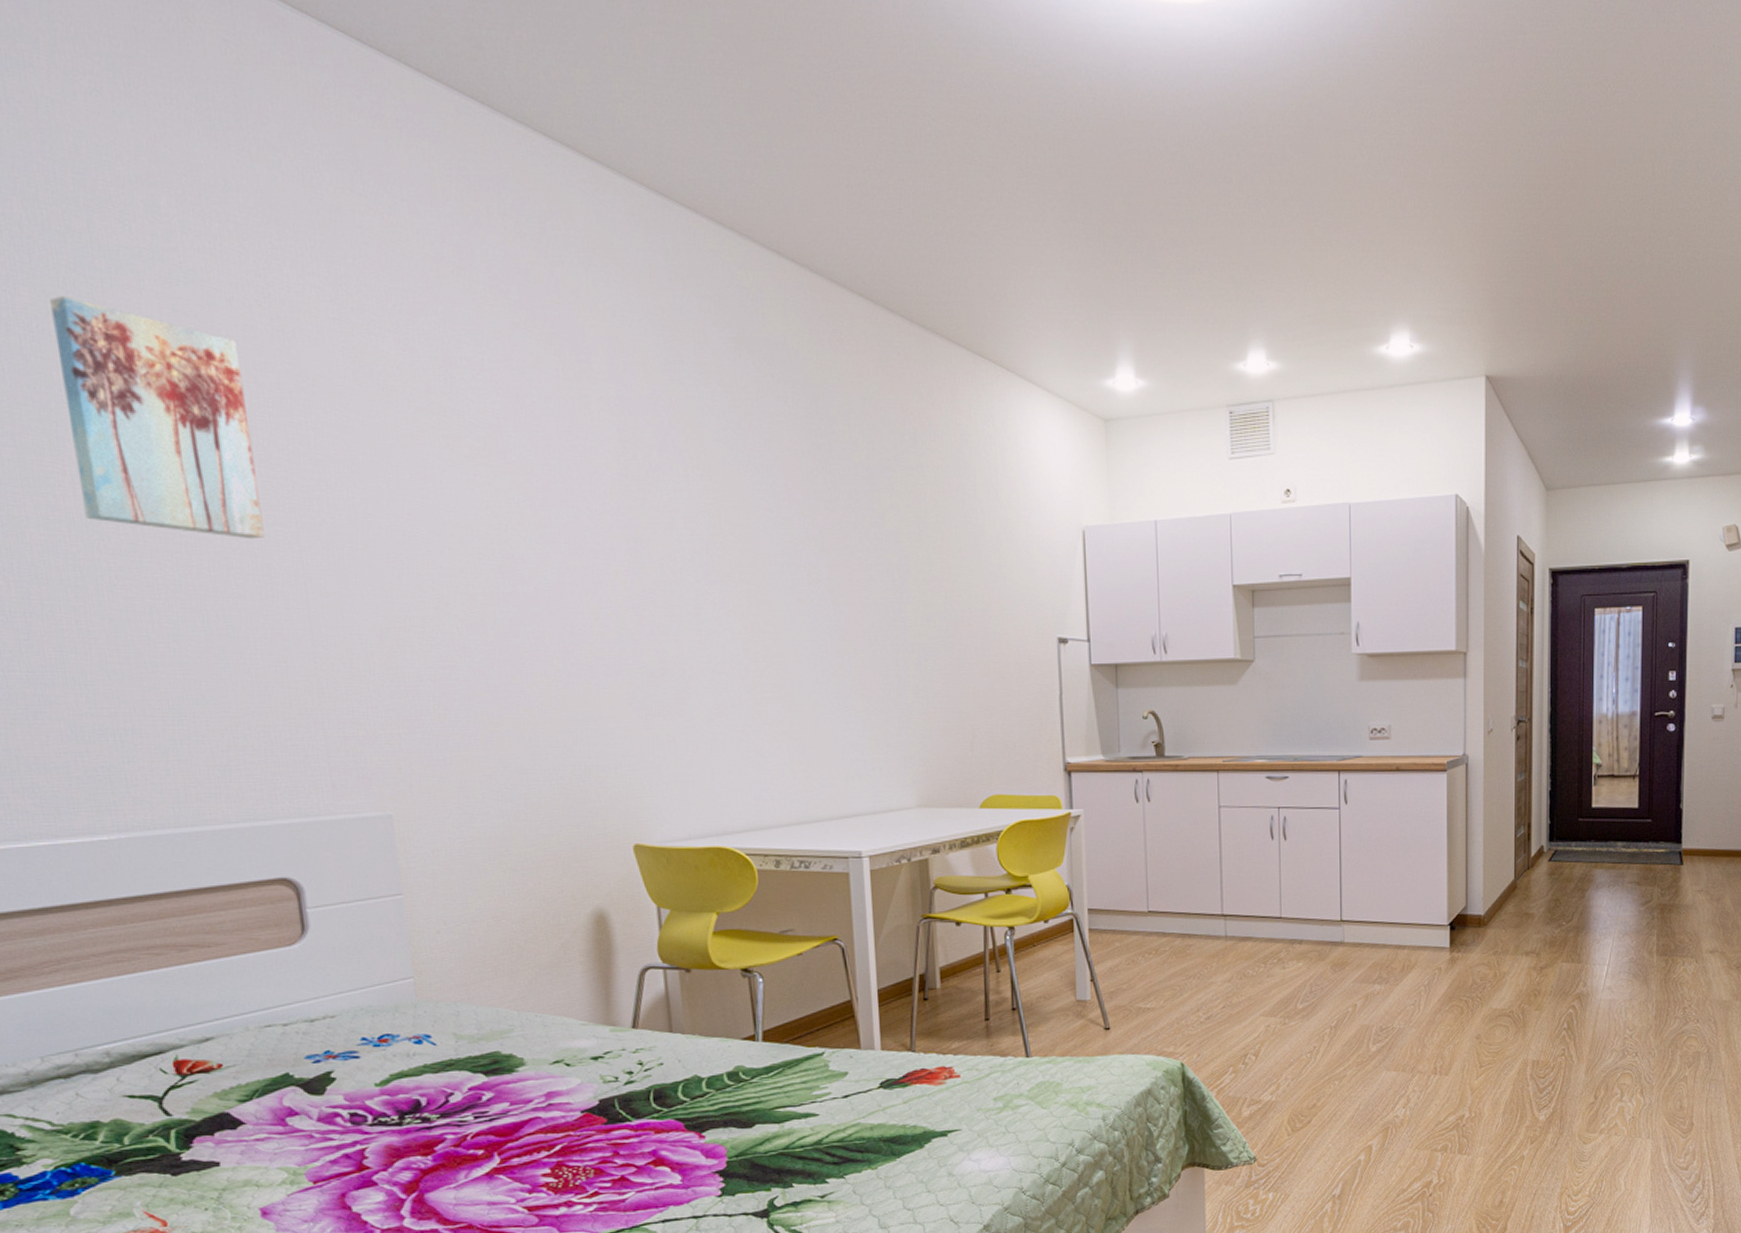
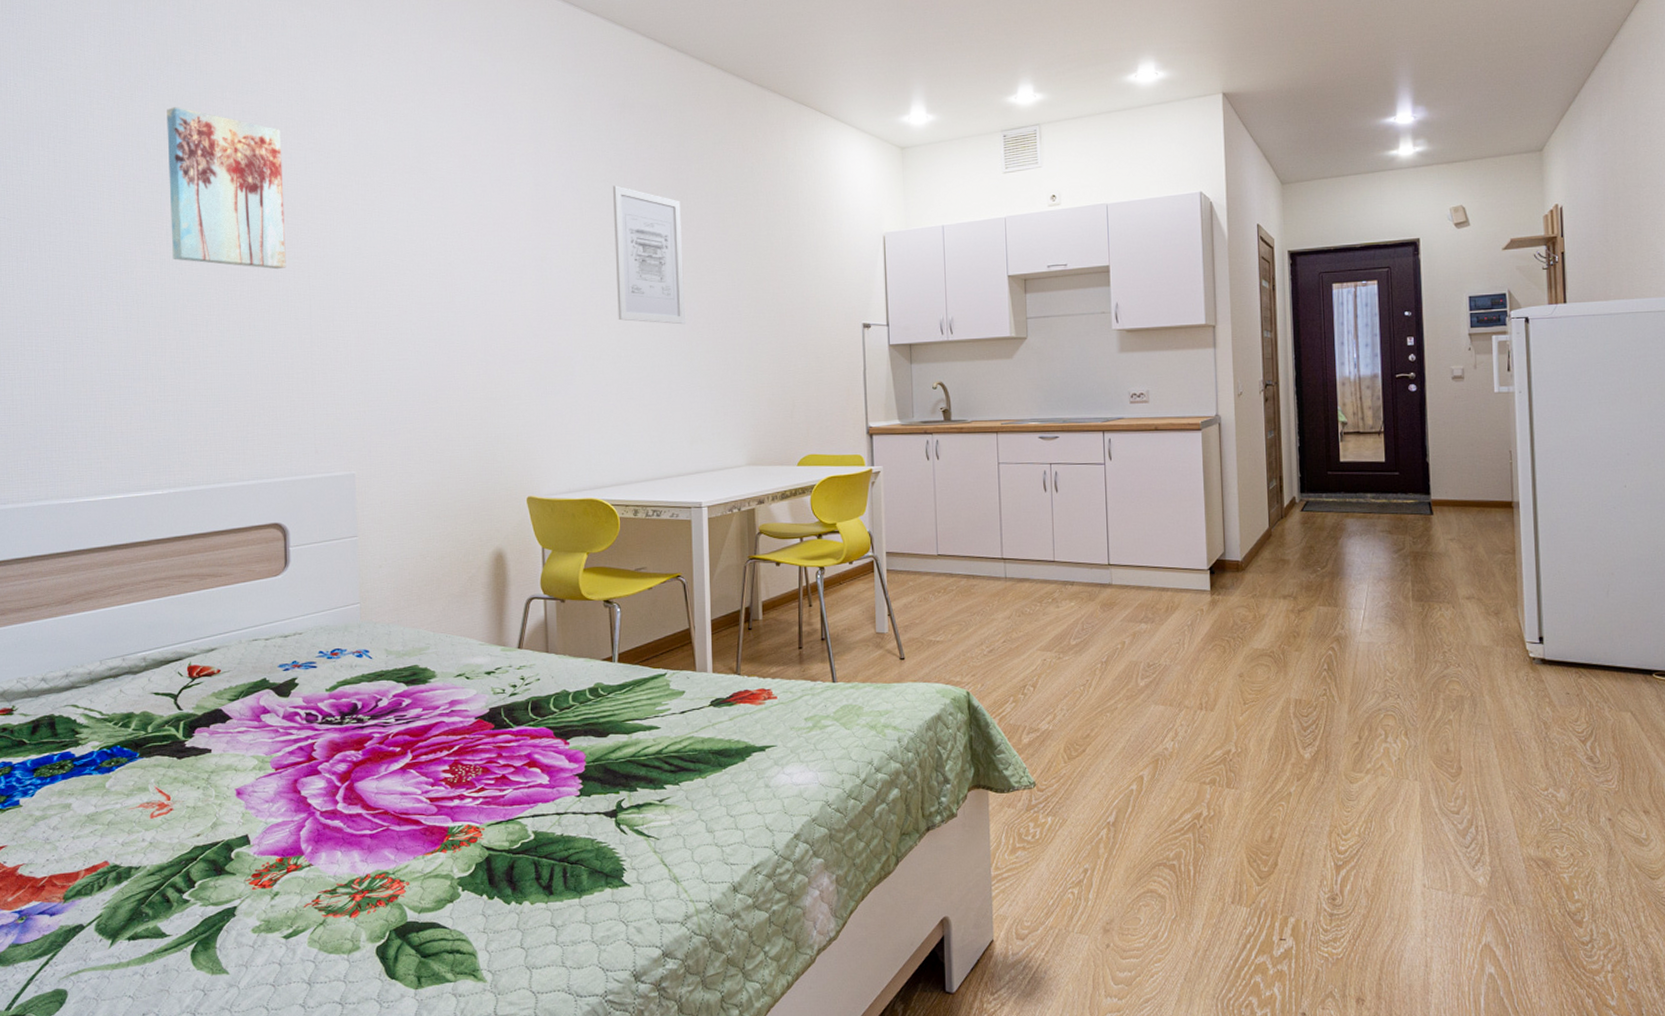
wall art: none [728,448,834,632] -> present [612,185,686,325]

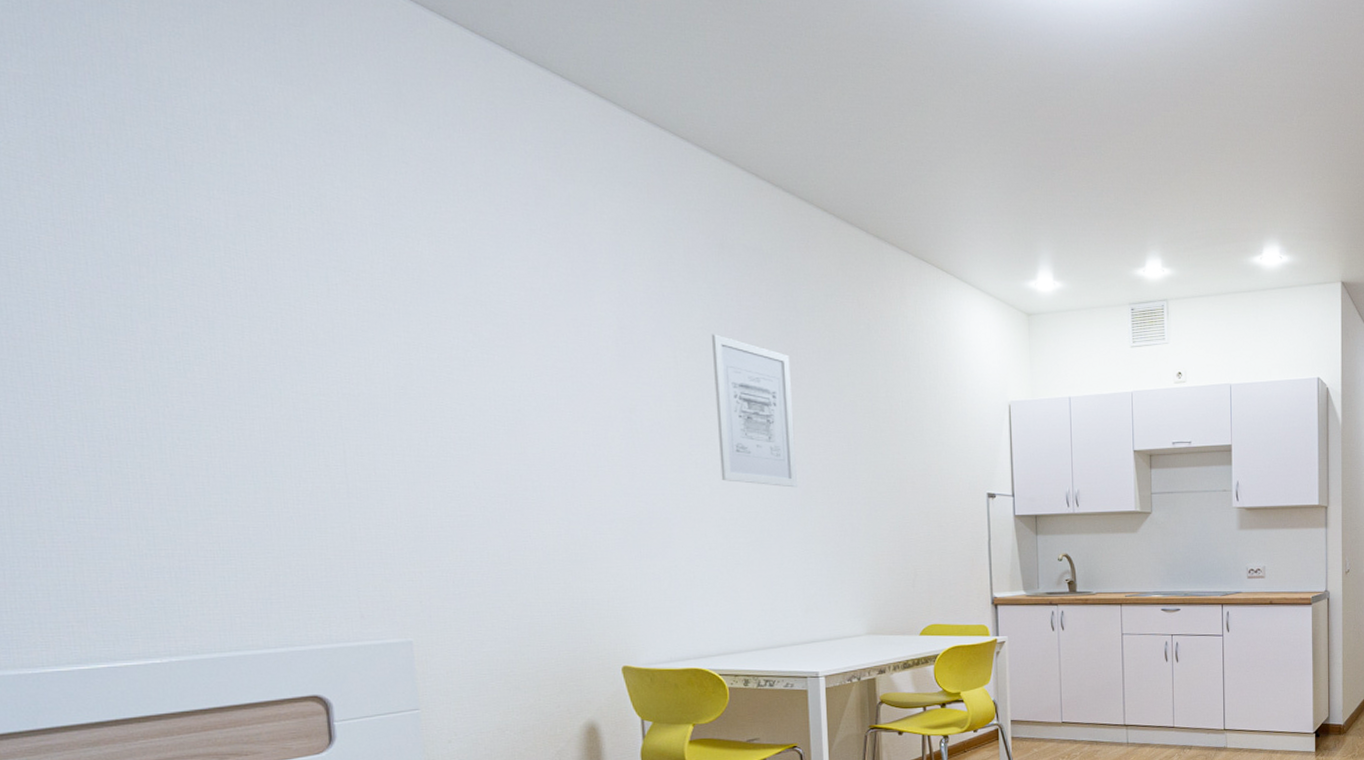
wall art: present [167,107,286,270] -> none [131,203,310,407]

